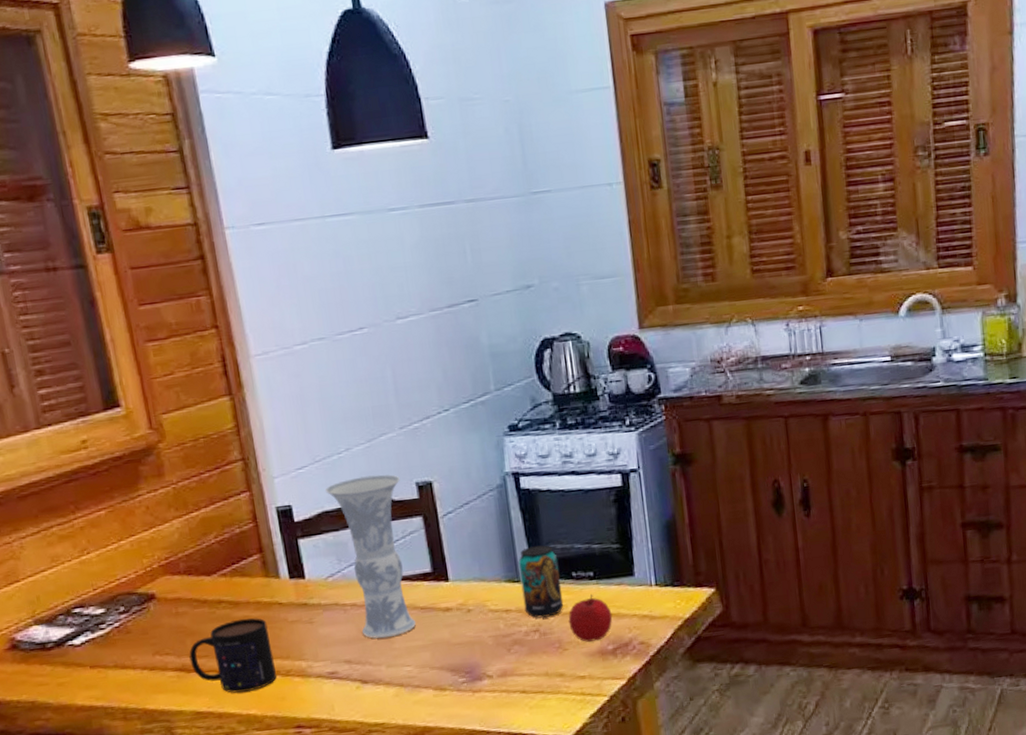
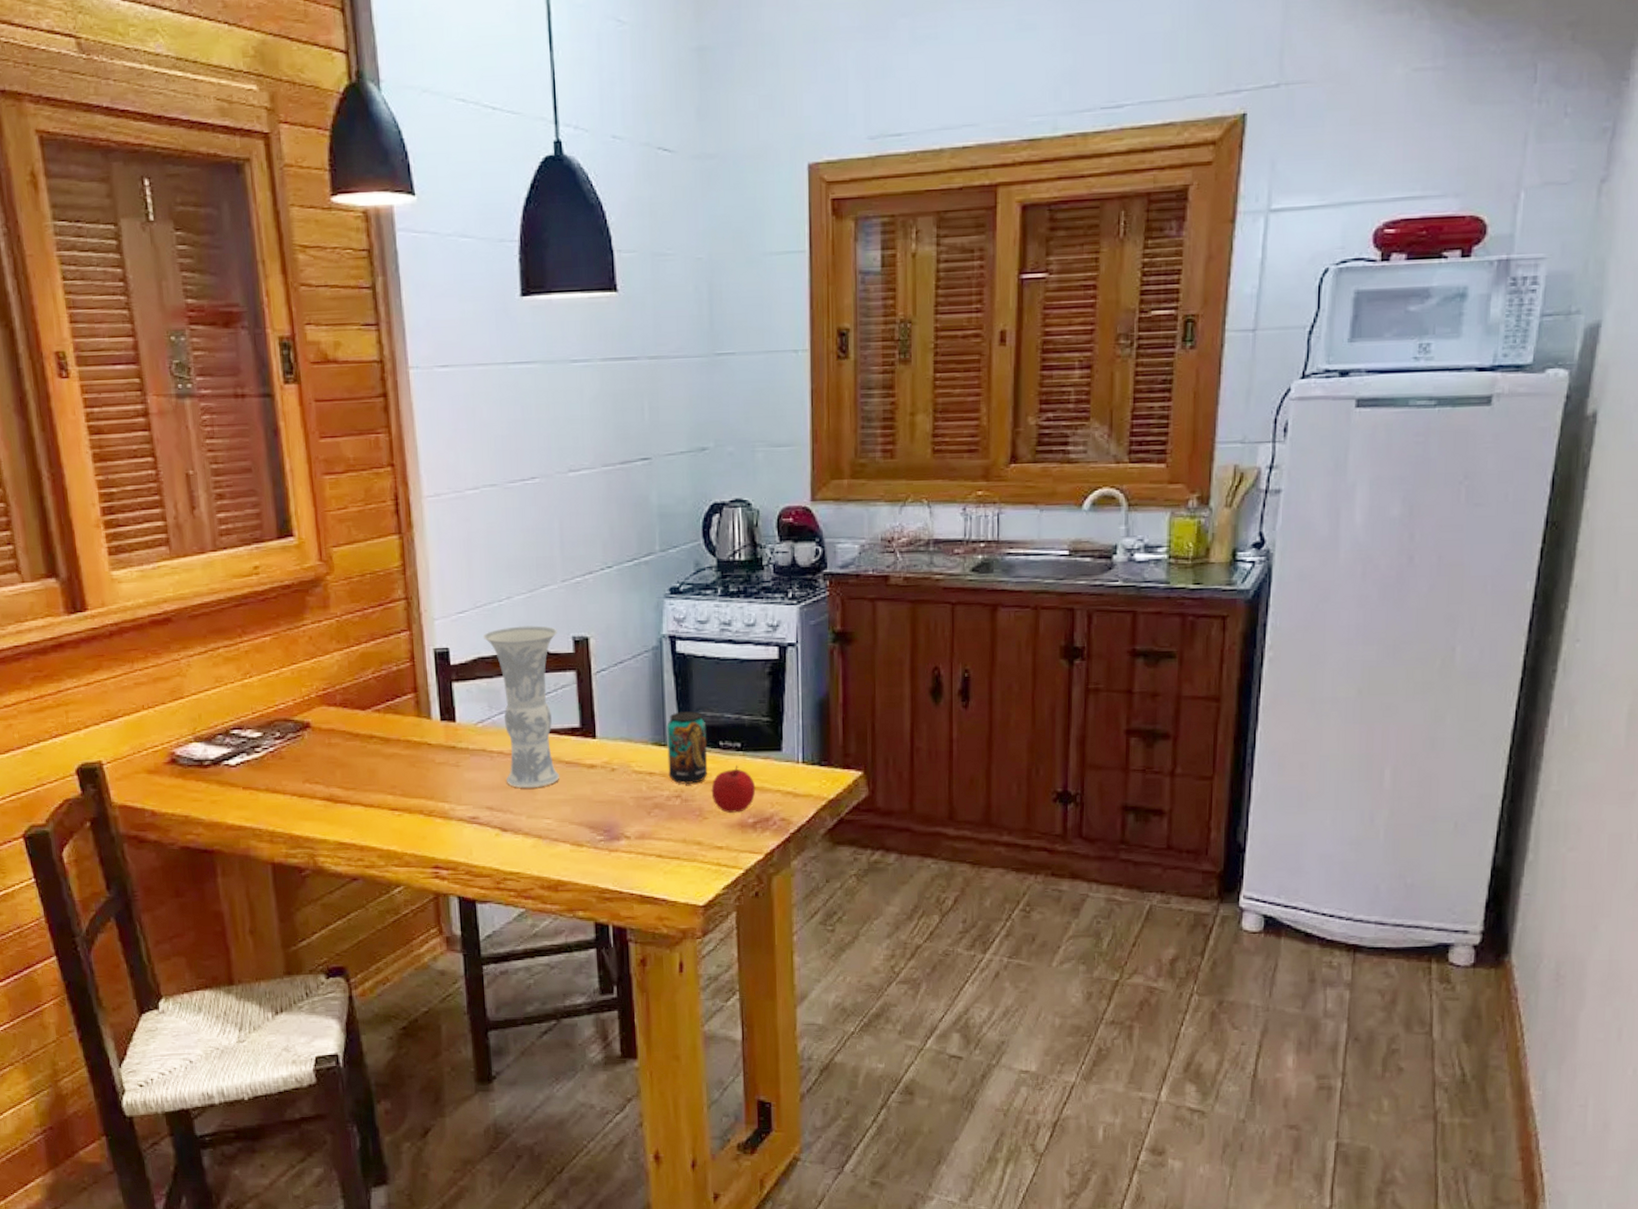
mug: present [189,618,277,693] -> none [337,755,420,828]

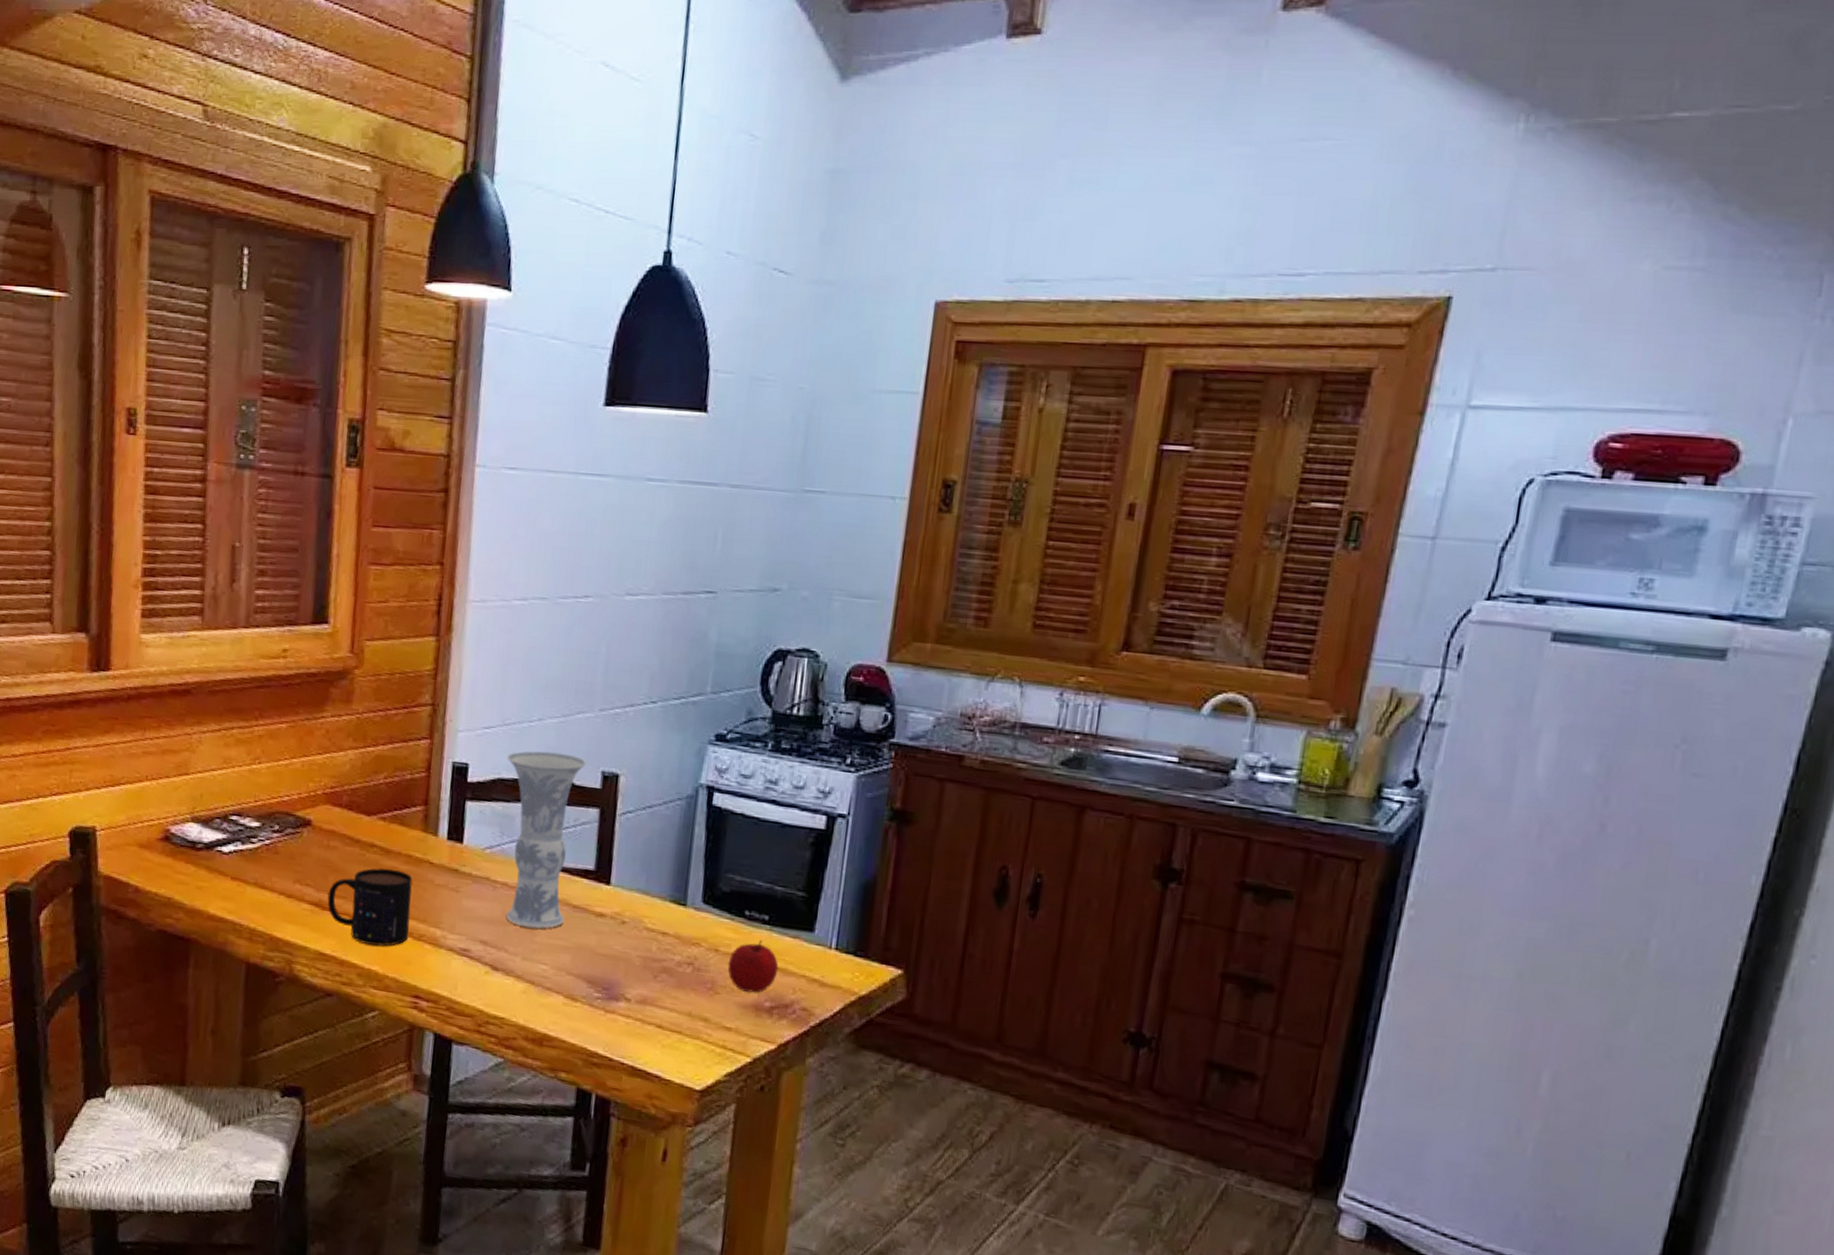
mug: none [337,755,420,828] -> present [327,868,413,947]
beverage can: present [666,711,708,785] -> none [683,870,734,953]

